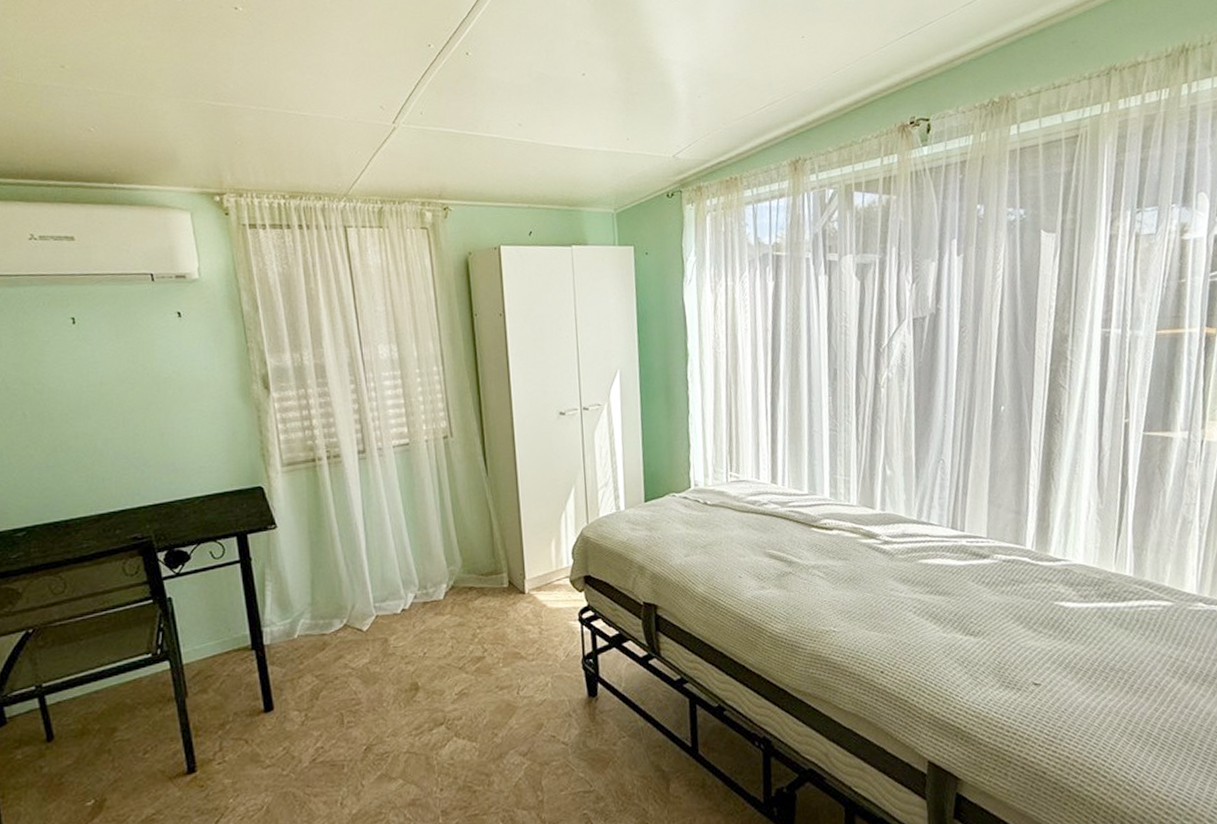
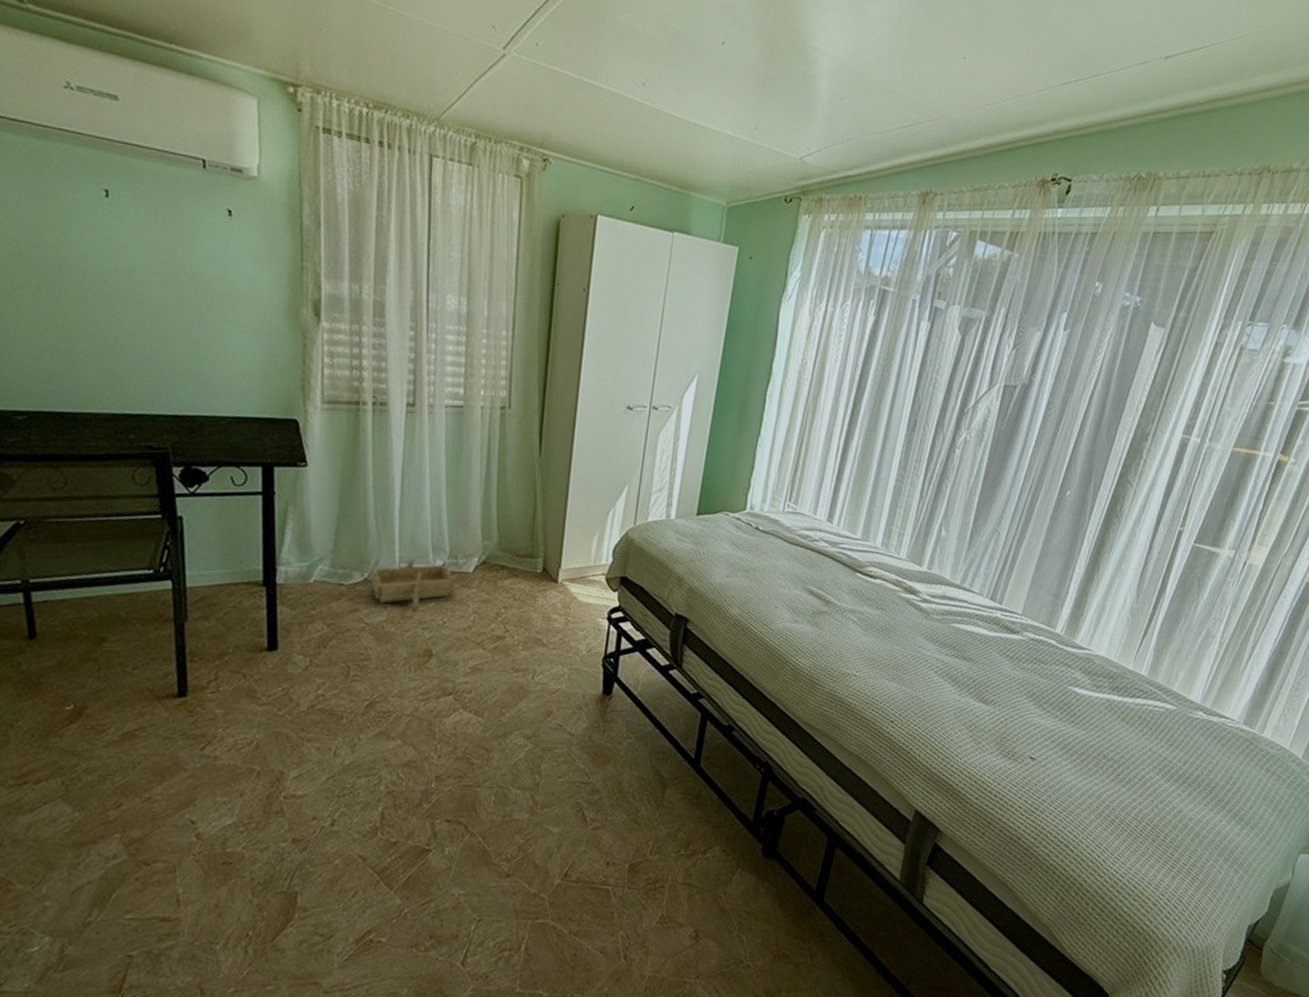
wooden boat: none [350,597,429,645] -> present [371,560,455,609]

